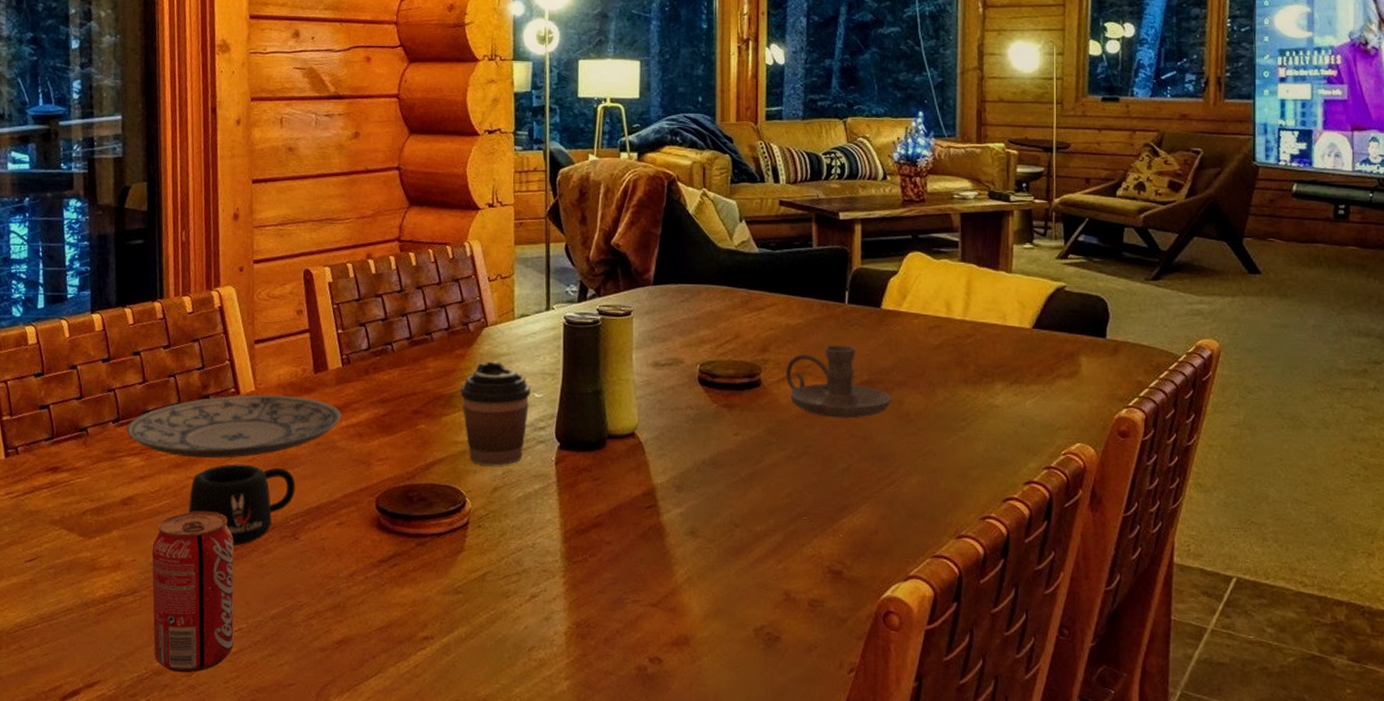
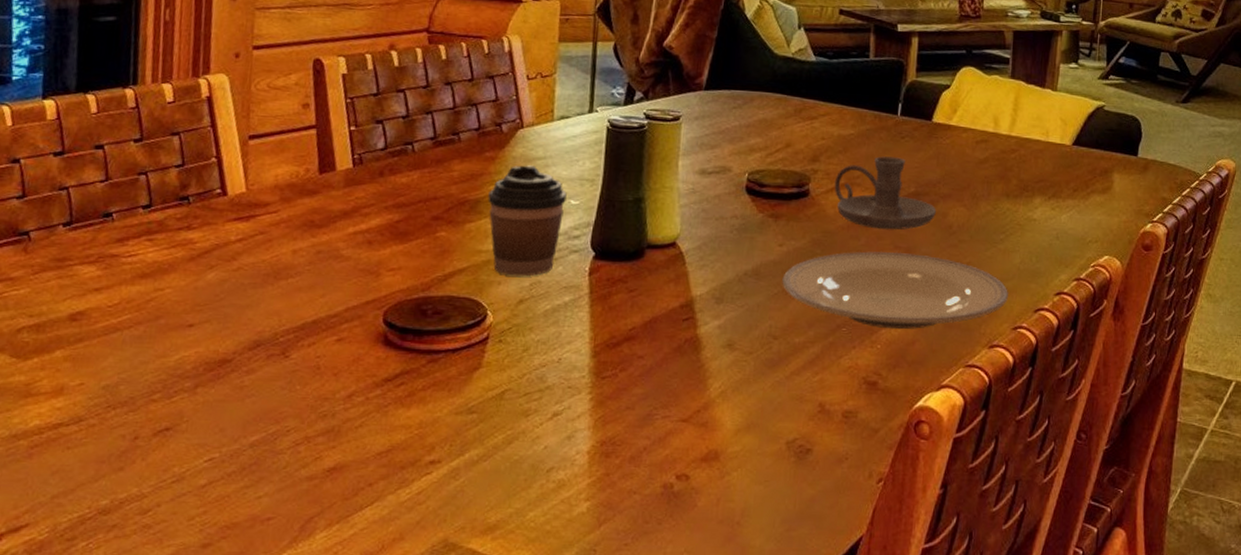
plate: present [126,394,341,459] -> none [80,196,349,268]
beverage can: present [152,511,234,674] -> none [100,327,209,511]
mug: present [188,464,296,546] -> none [155,274,289,366]
plate: none [740,440,973,519] -> present [782,251,1008,330]

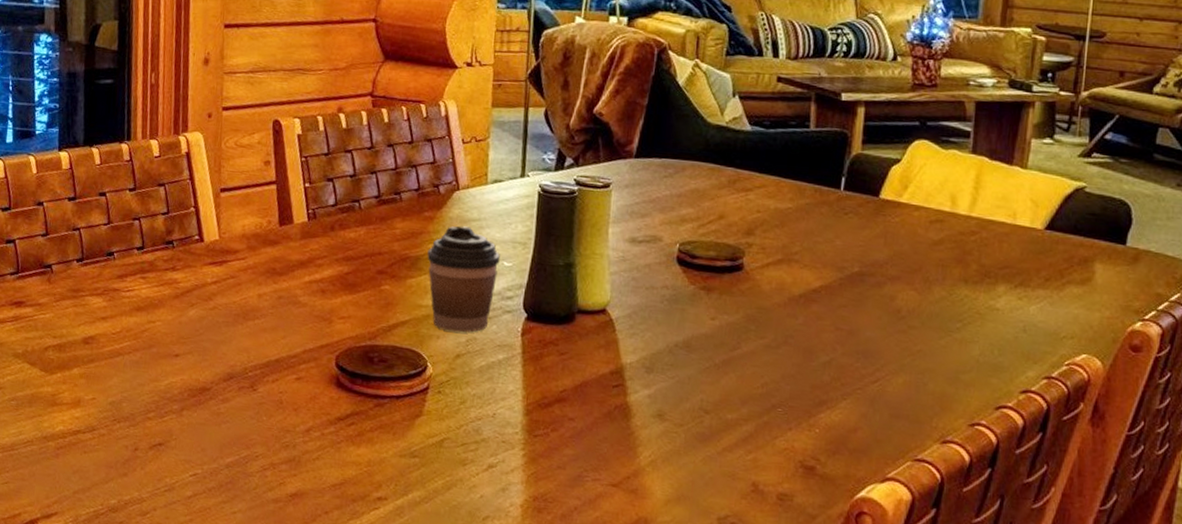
plate: present [782,251,1008,330] -> none [714,331,965,416]
candle holder: present [834,156,936,230] -> none [770,232,883,311]

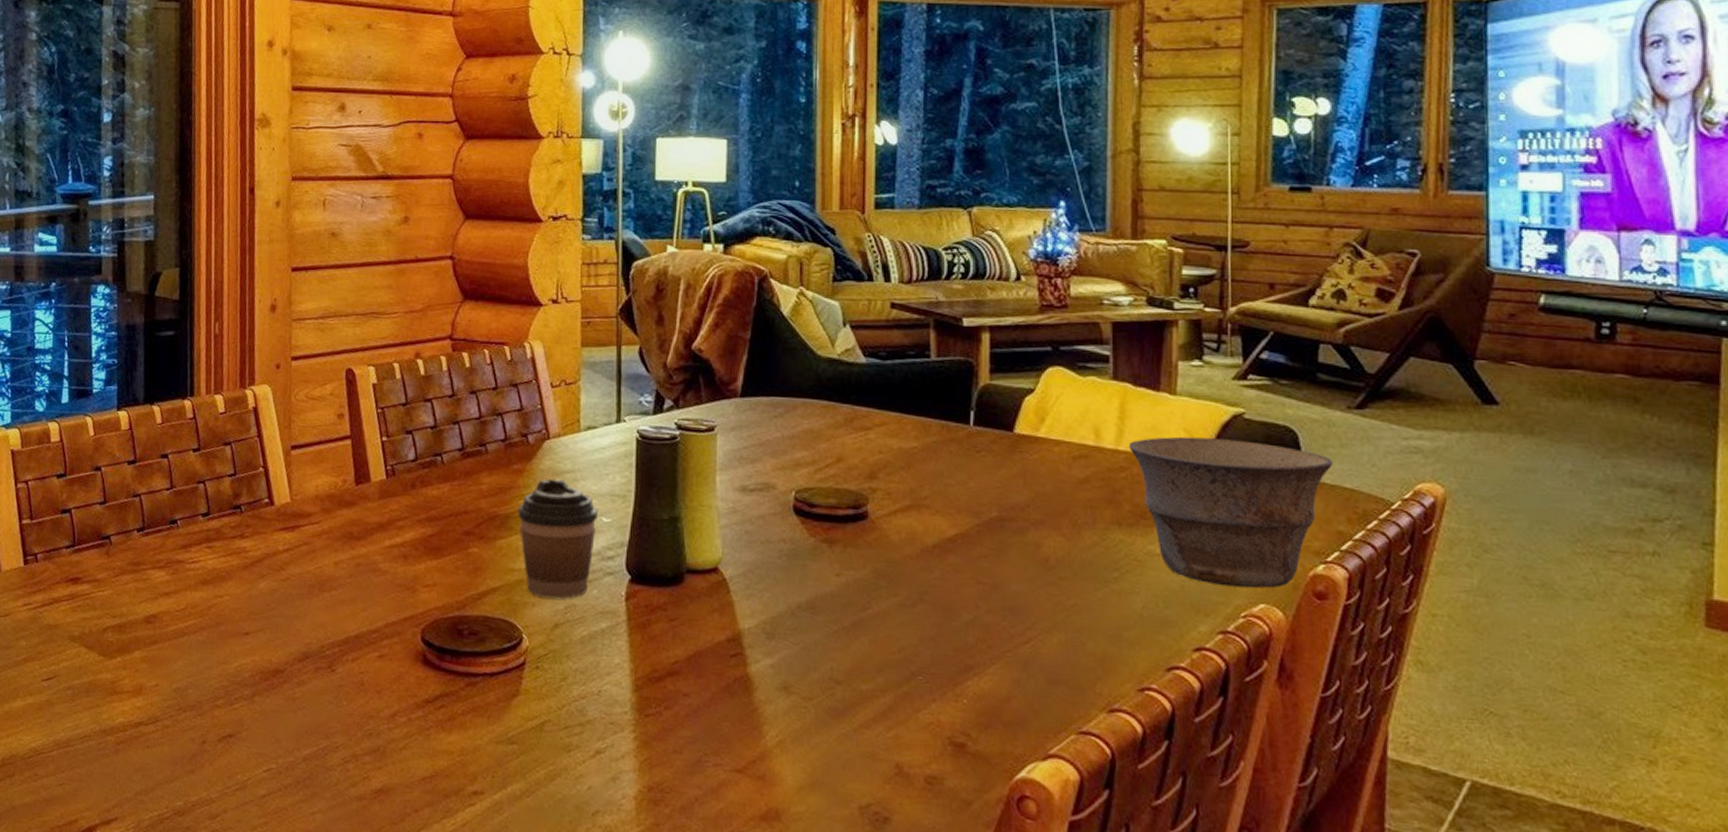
bowl: none [980,206,1160,341] -> present [1128,436,1334,589]

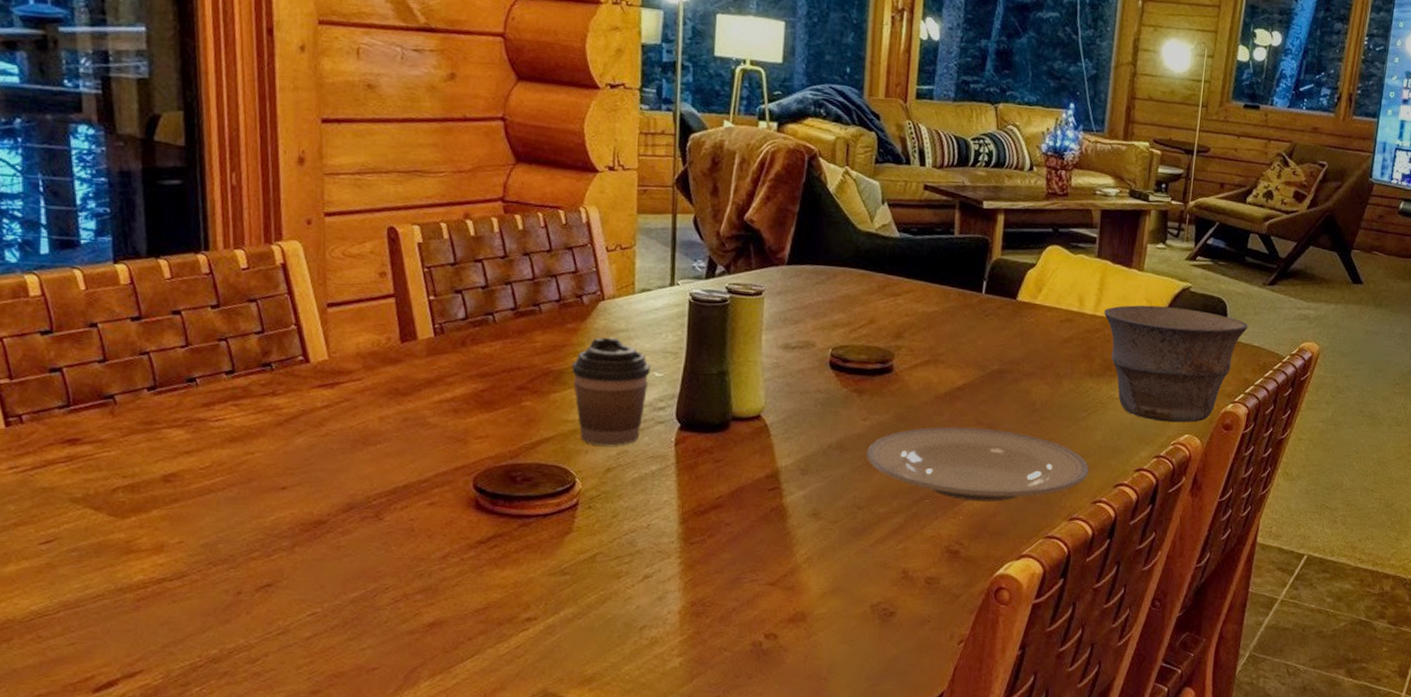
plate: none [842,586,1129,683] -> present [866,427,1089,502]

